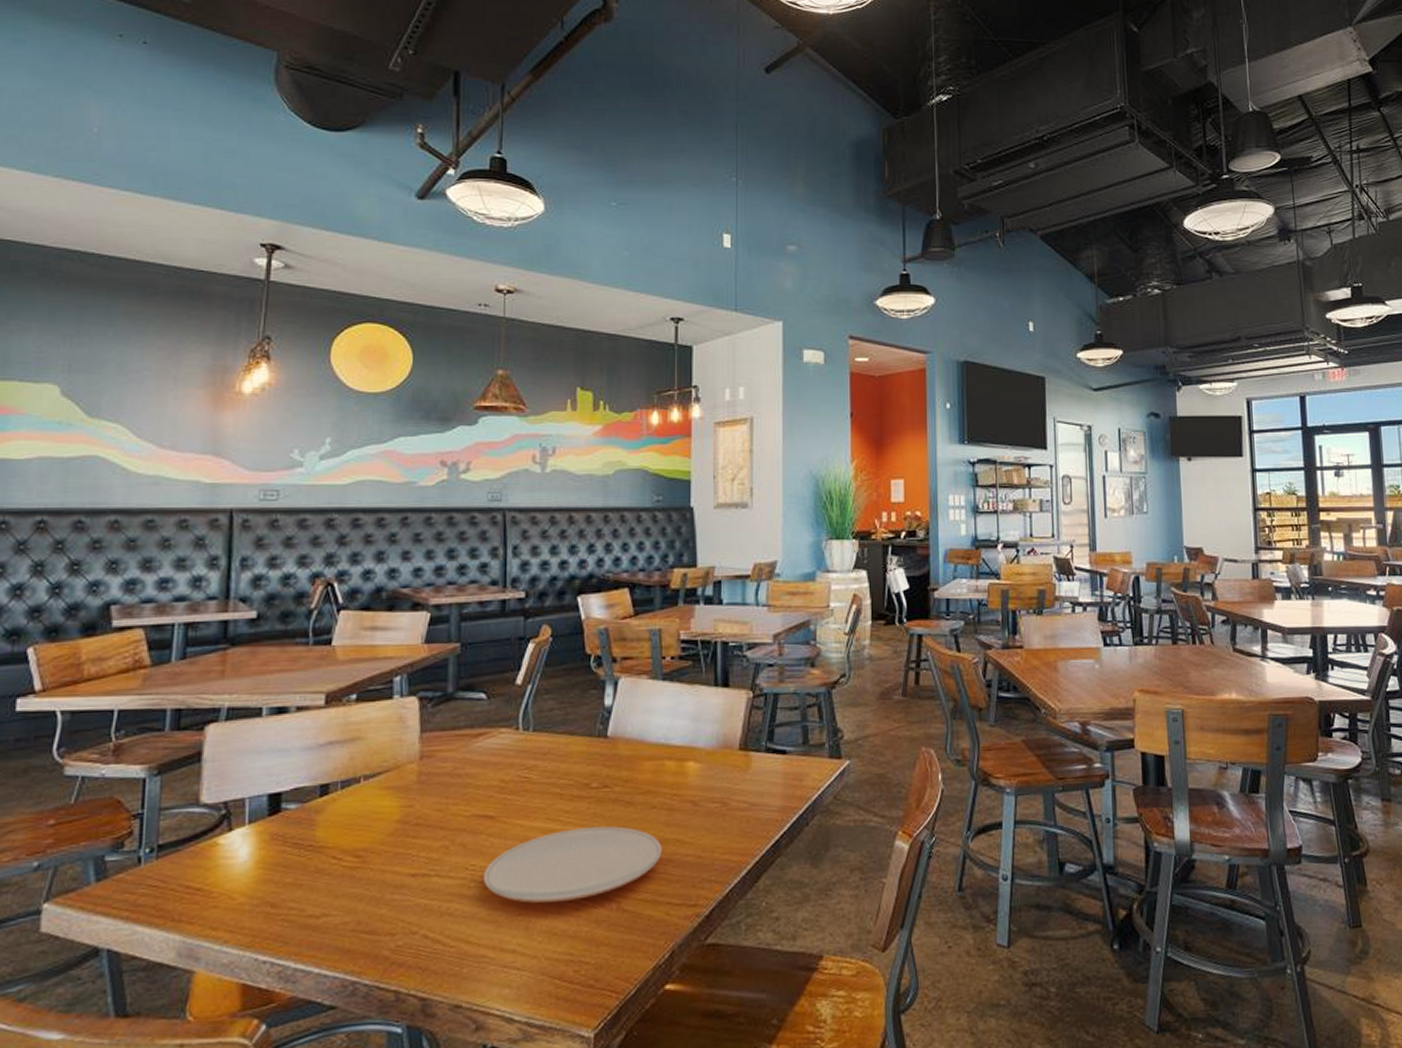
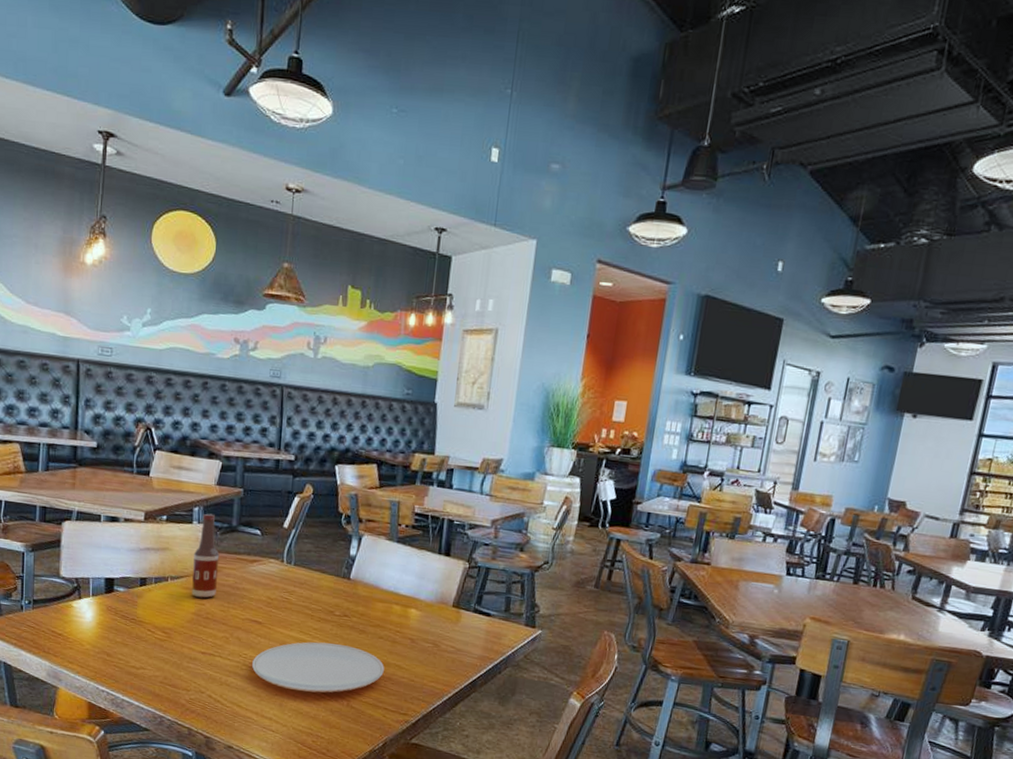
root beer: none [394,681,432,798] -> present [192,513,220,599]

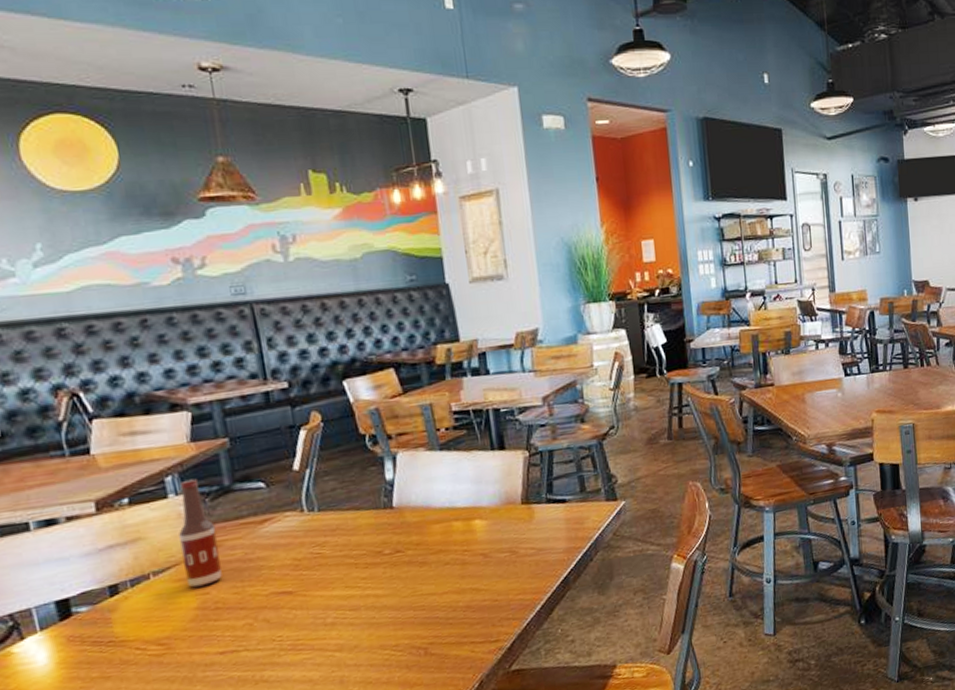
plate: present [252,642,384,693] -> none [291,584,460,662]

